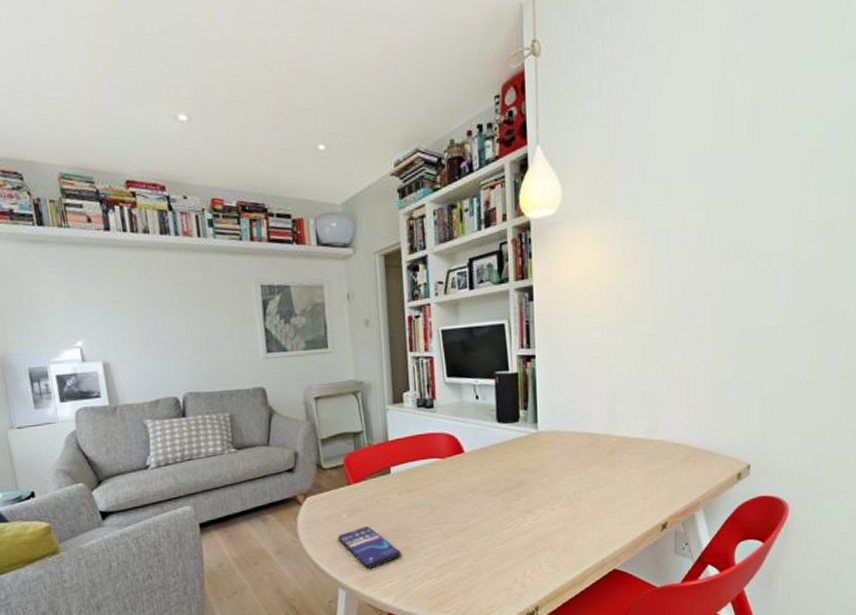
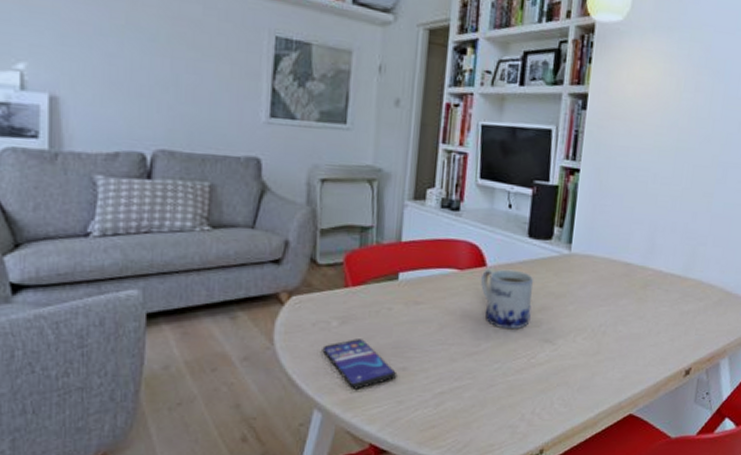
mug: none [461,452,510,505] -> present [481,268,534,330]

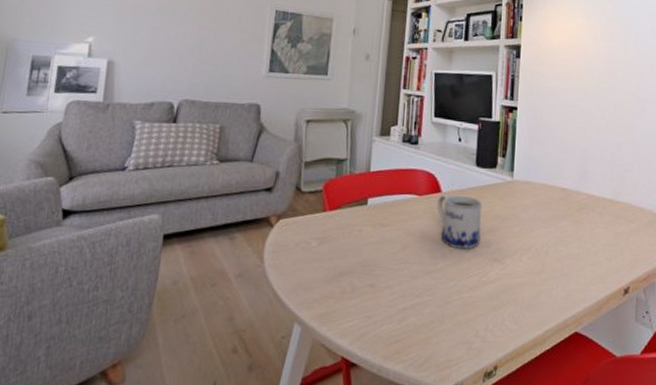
smartphone: present [322,339,398,389] -> none [303,257,366,305]

